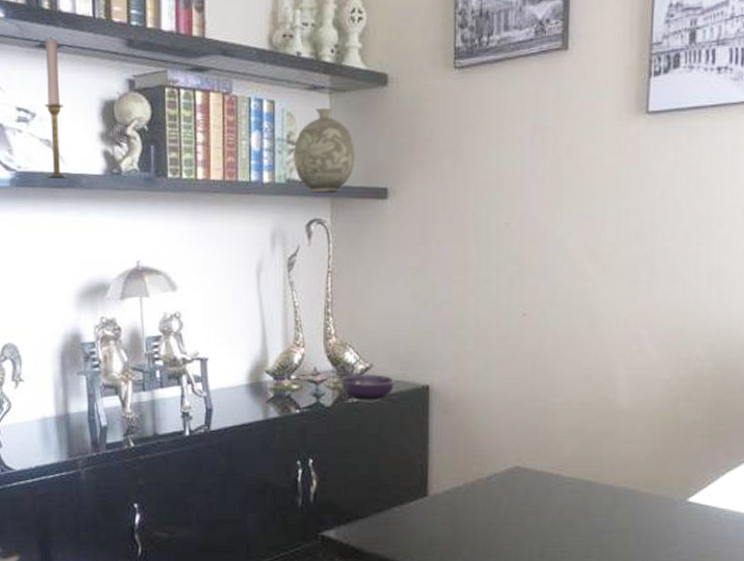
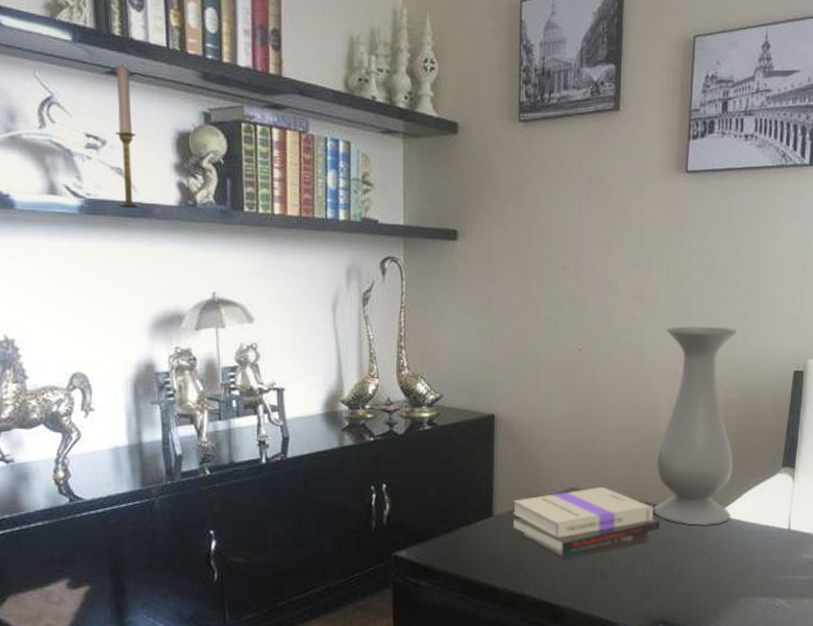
decorative vase: present [293,107,355,194] -> none [368,151,427,233]
bowl: present [339,373,394,403] -> none [411,403,463,431]
books: none [449,465,621,545] -> present [512,486,661,559]
vase: none [611,286,710,513] -> present [653,326,737,526]

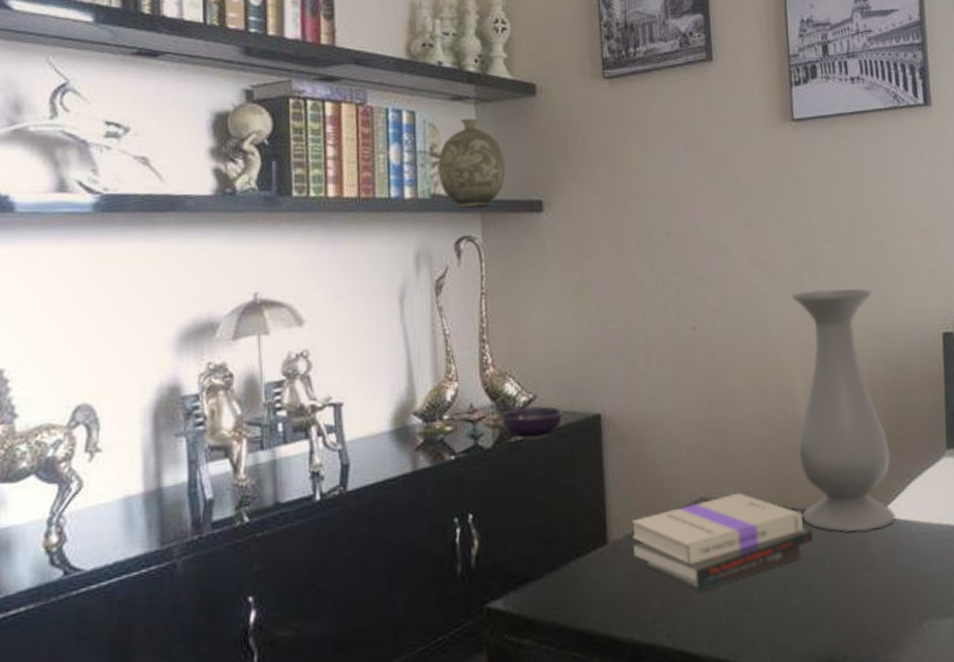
candlestick: present [115,64,142,209] -> none [139,44,170,202]
decorative vase: none [368,151,427,233] -> present [437,118,506,209]
bowl: none [411,403,463,431] -> present [500,405,562,440]

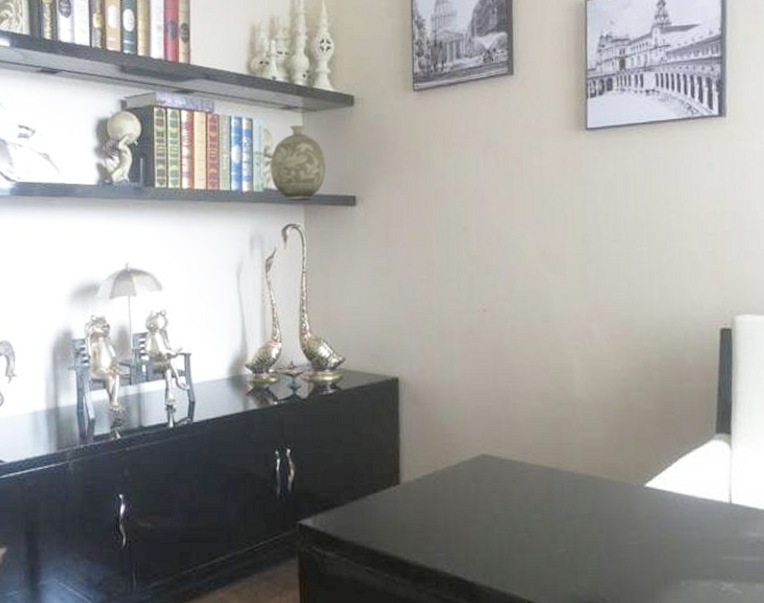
bowl: present [500,405,562,440] -> none [314,366,366,394]
books: present [631,492,814,591] -> none [420,453,583,531]
vase: present [791,288,896,532] -> none [572,283,662,498]

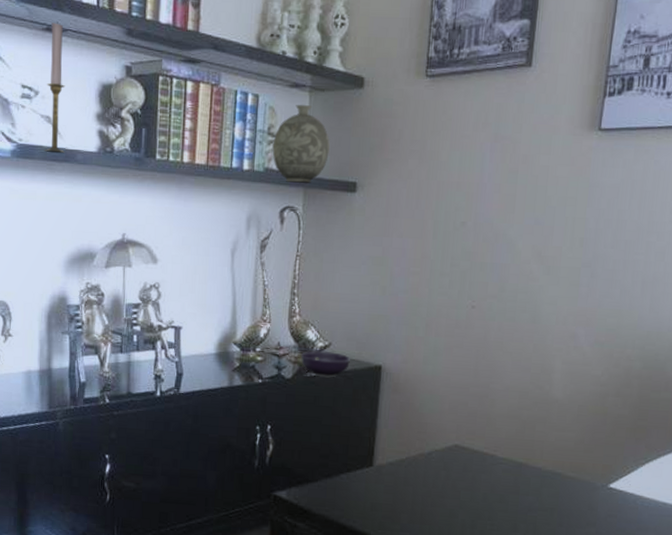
candlestick: none [43,63,64,189] -> present [44,21,65,154]
bowl: none [314,366,366,394] -> present [300,350,350,378]

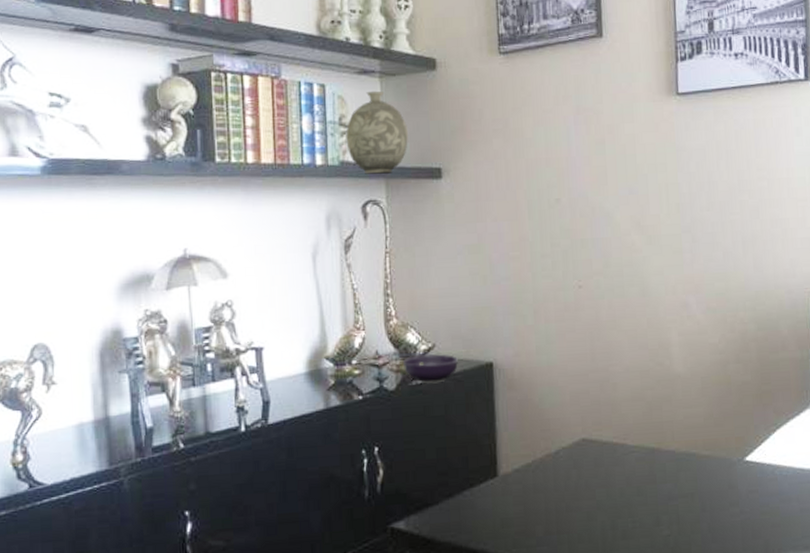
candlestick: present [44,21,65,154] -> none [80,21,107,166]

